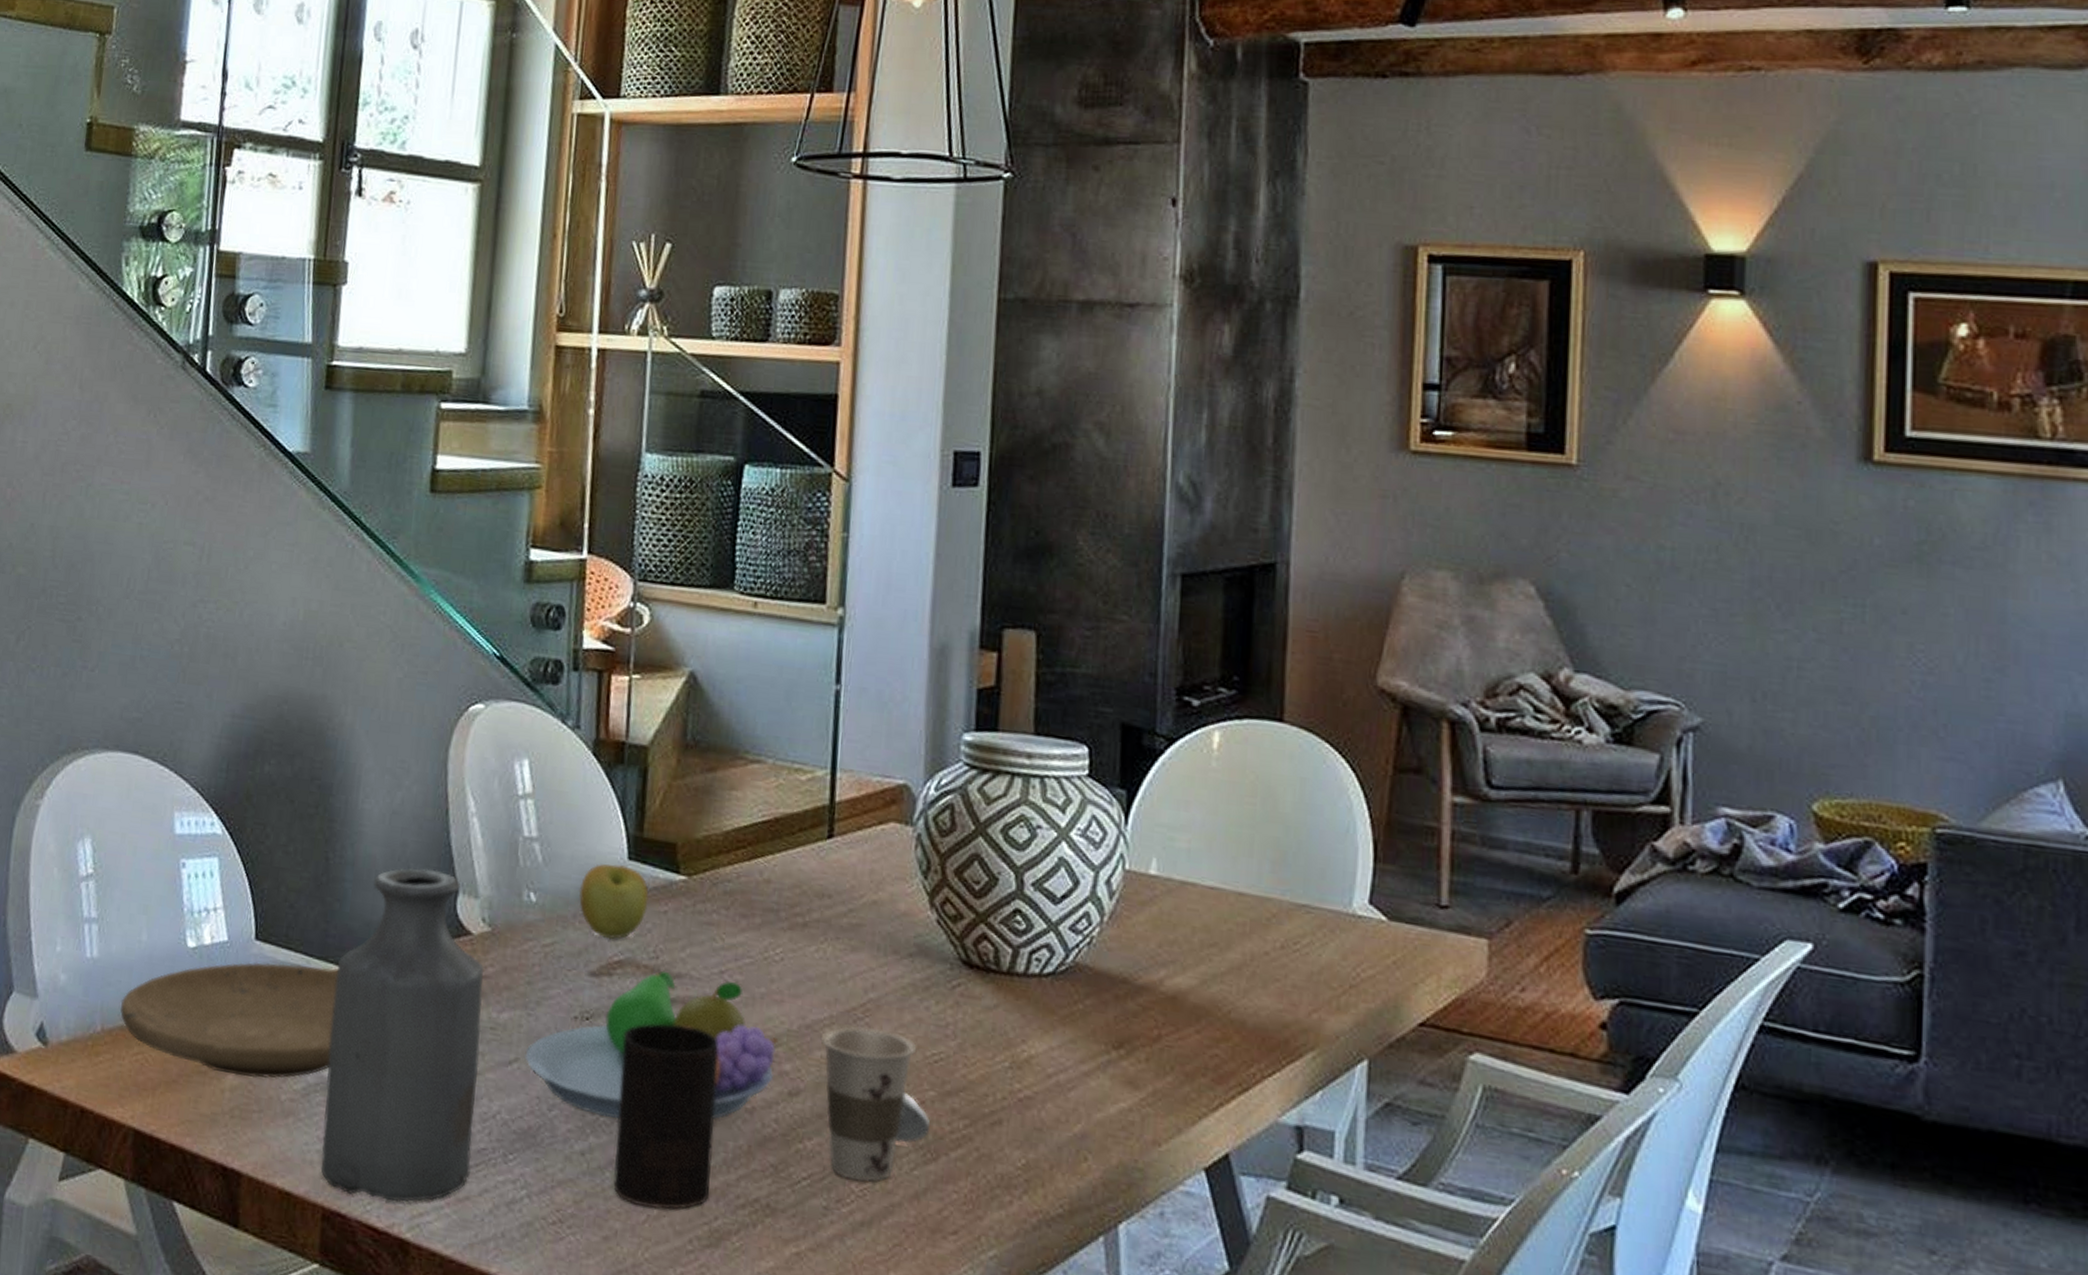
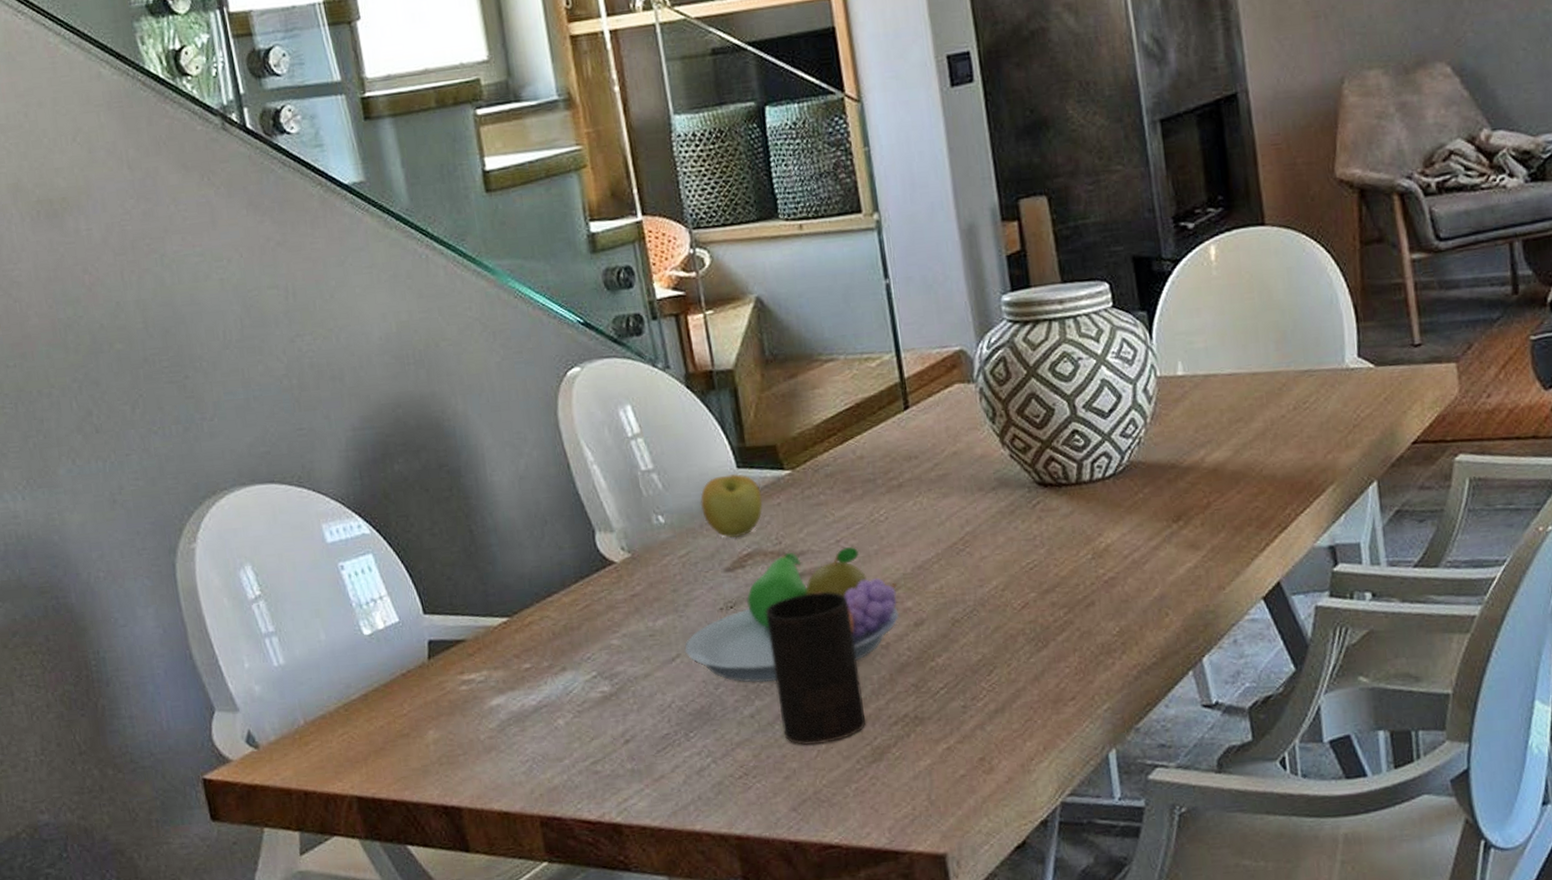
plate: present [120,962,339,1079] -> none [315,622,516,731]
bottle: present [320,868,484,1202] -> none [502,517,660,800]
cup: present [820,1026,930,1182] -> none [932,553,1037,680]

